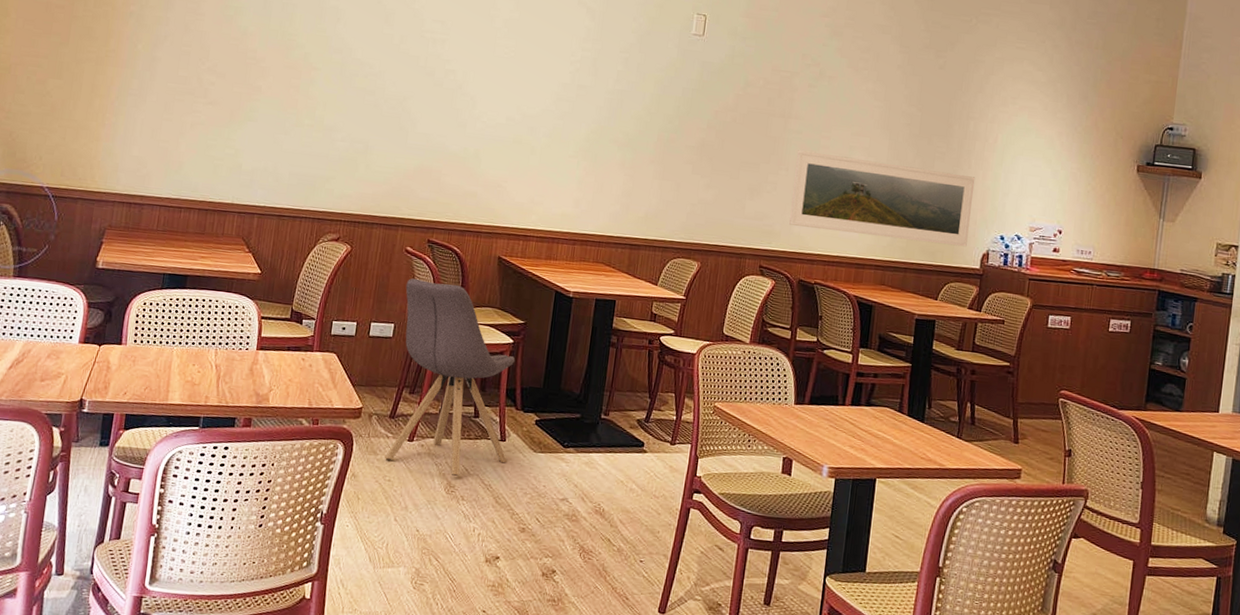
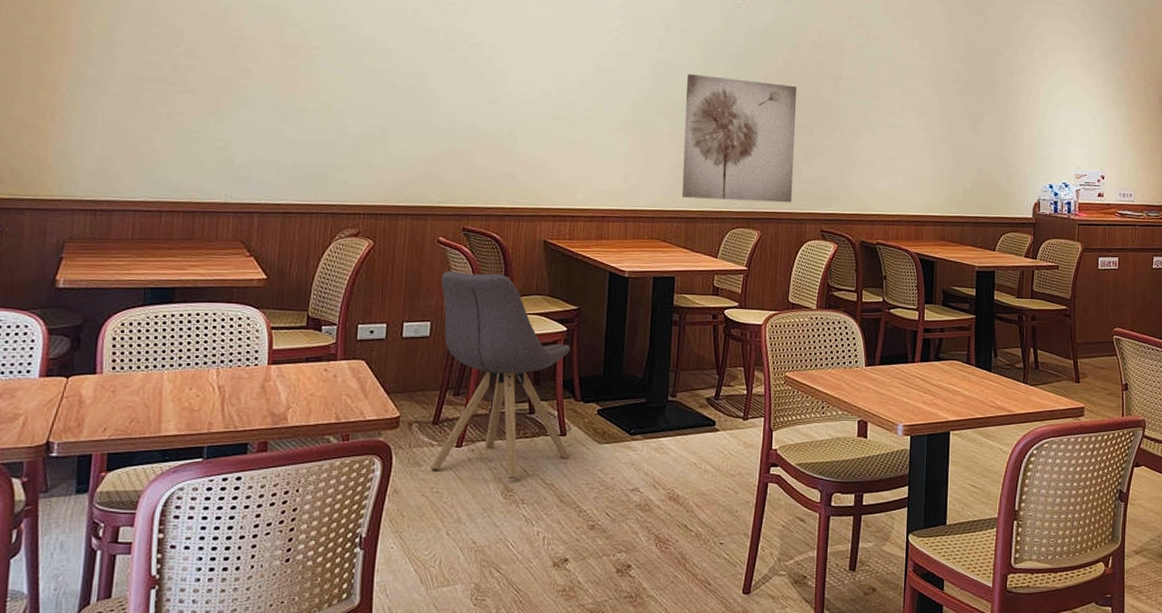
wall art: none [627,106,747,237] -> present [681,74,798,203]
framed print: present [789,150,976,247] -> none [846,111,1022,198]

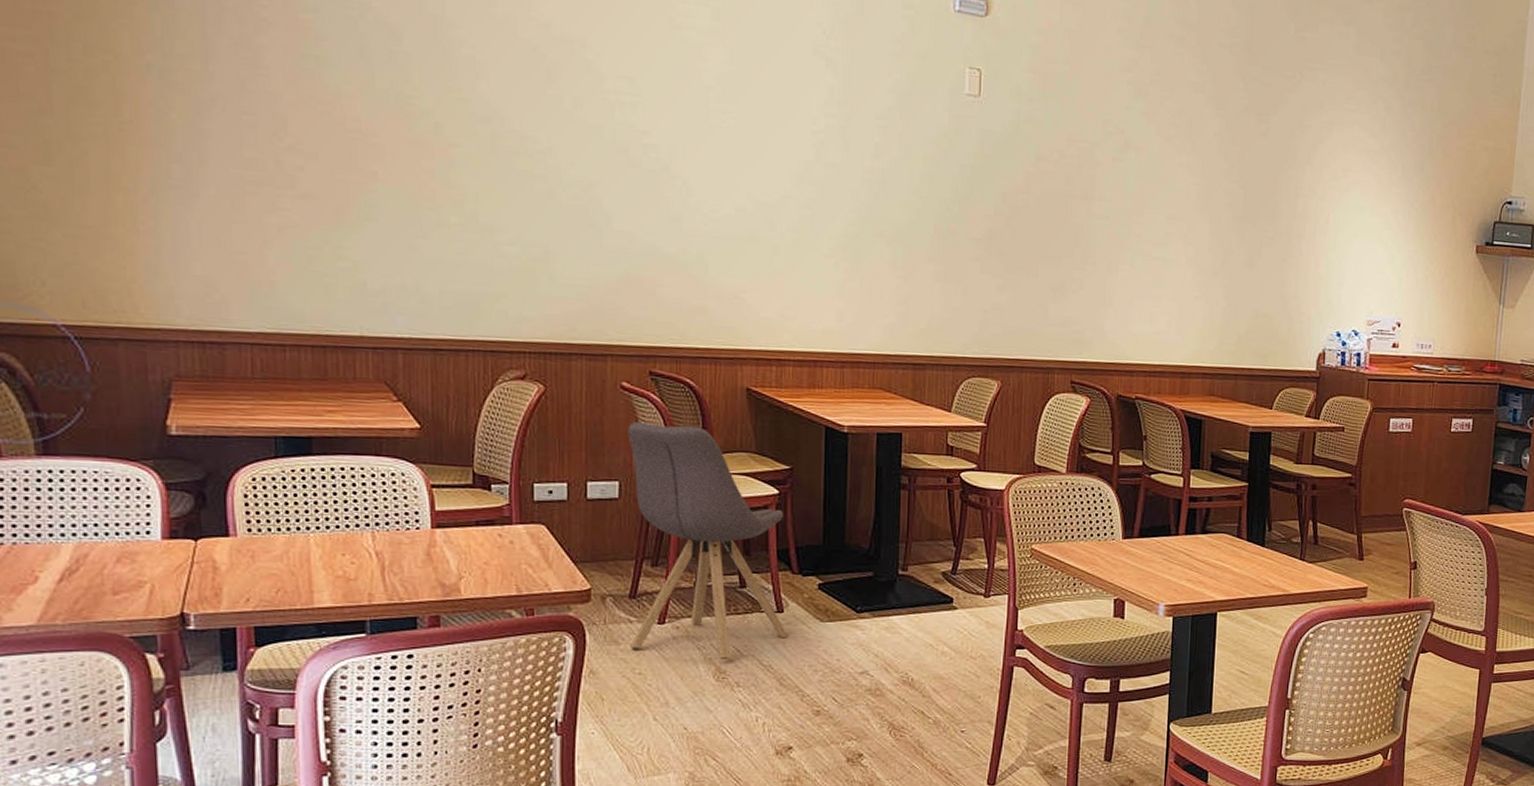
wall art: present [681,74,798,203] -> none [907,189,1042,349]

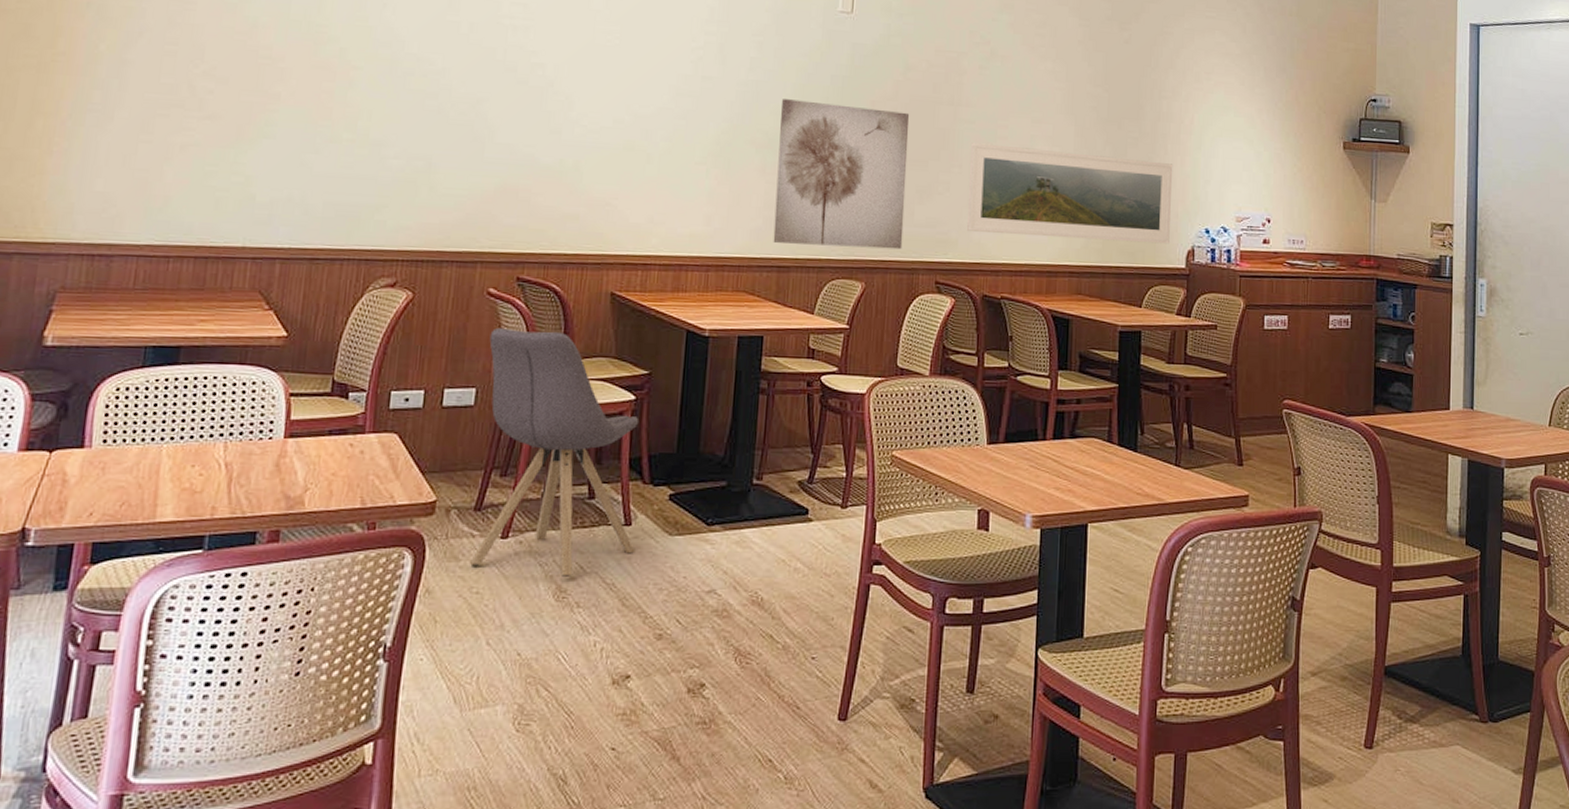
wall art: none [907,189,1042,349] -> present [773,99,910,250]
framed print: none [1101,239,1307,347] -> present [966,142,1173,244]

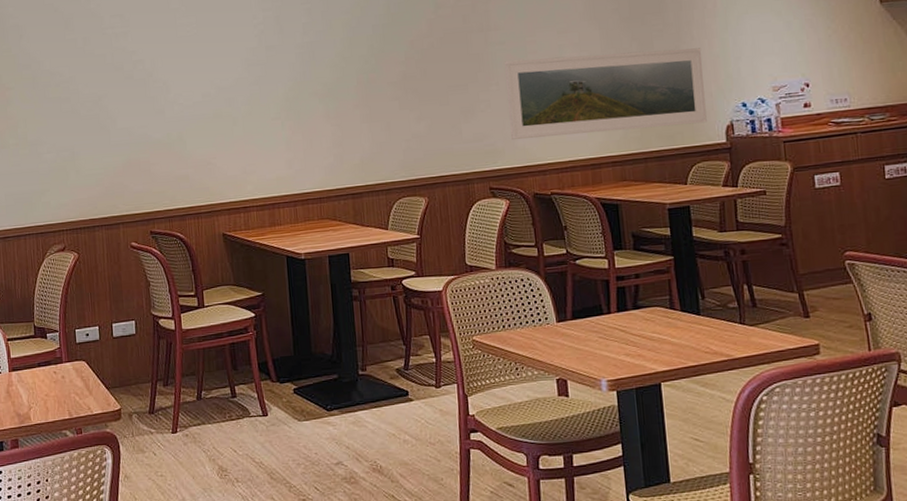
chair: present [470,327,639,577] -> none [138,269,274,459]
wall art: present [773,99,910,250] -> none [333,45,456,175]

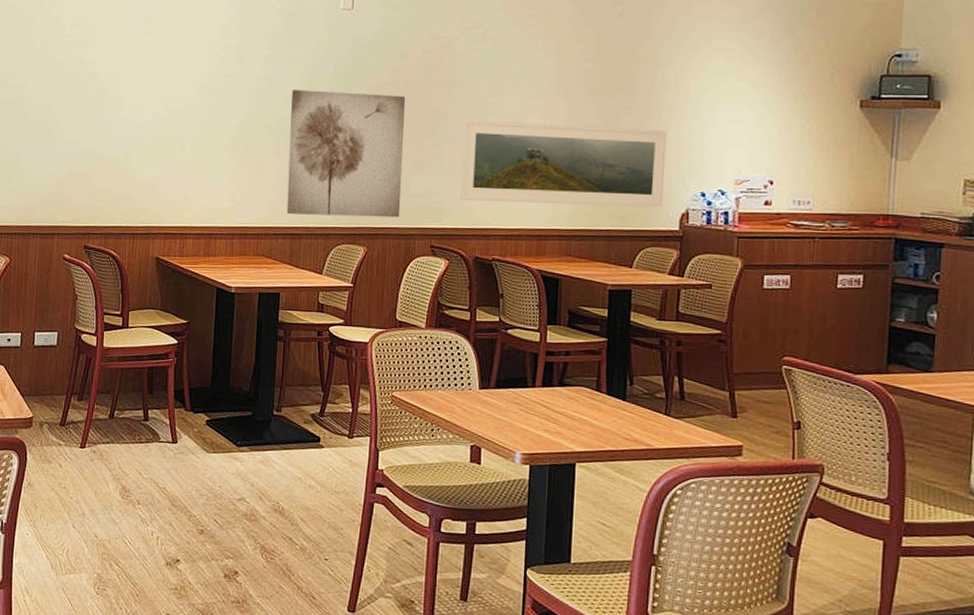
wall art: none [333,45,456,175] -> present [286,90,406,218]

